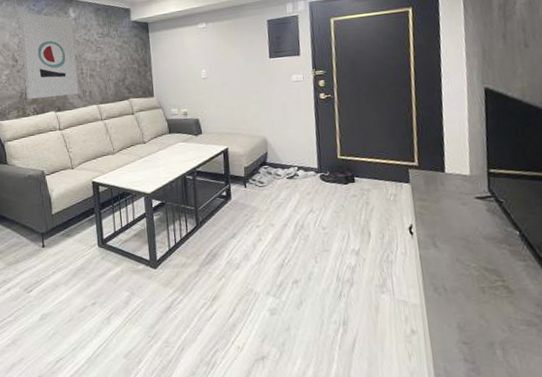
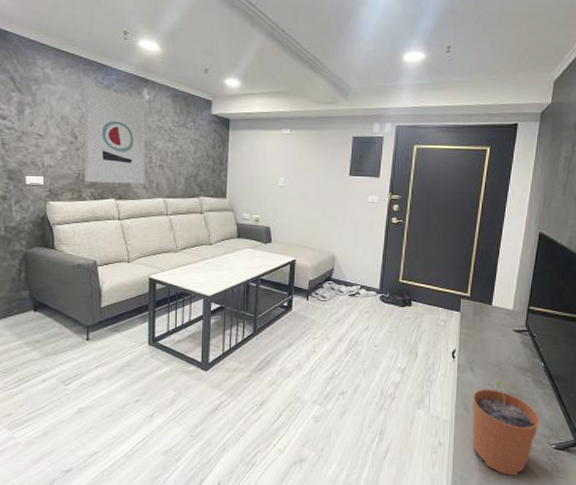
plant pot: none [441,255,528,365] -> present [472,380,540,475]

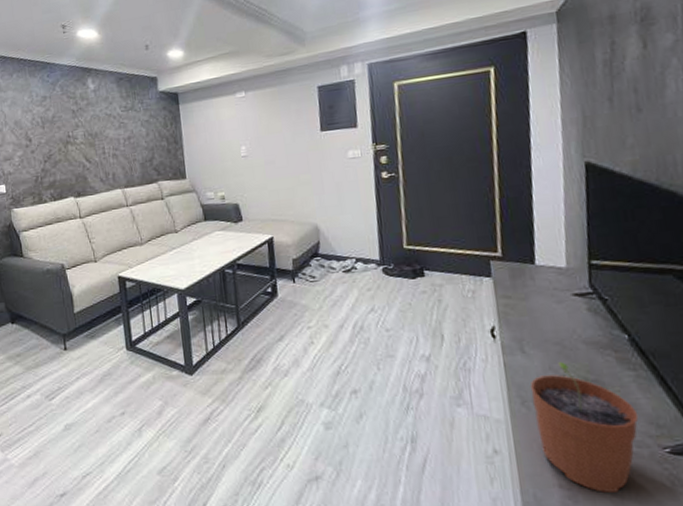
wall art: present [84,84,146,185] -> none [32,84,101,184]

